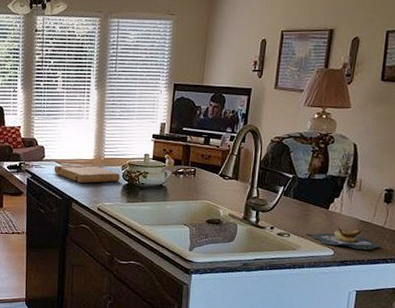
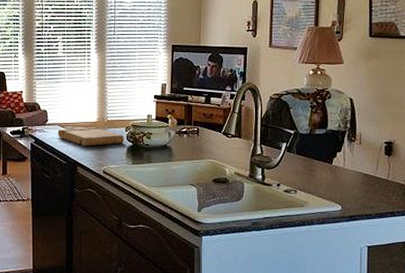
banana bunch: present [305,227,381,250] -> none [312,182,387,203]

